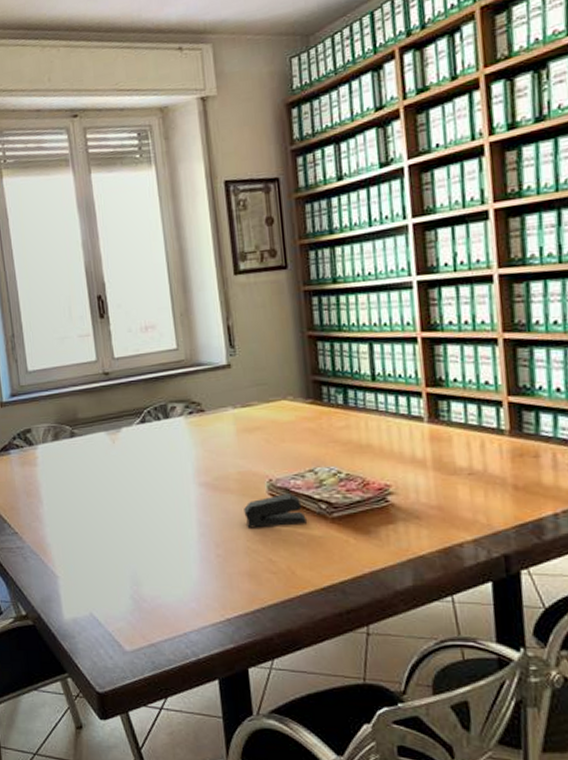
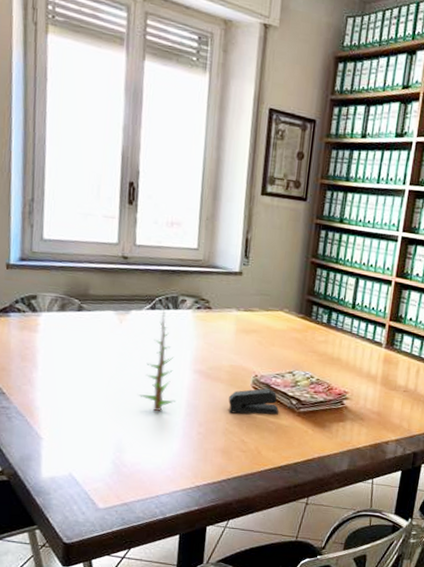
plant: none [144,411,185,534] -> present [138,300,175,411]

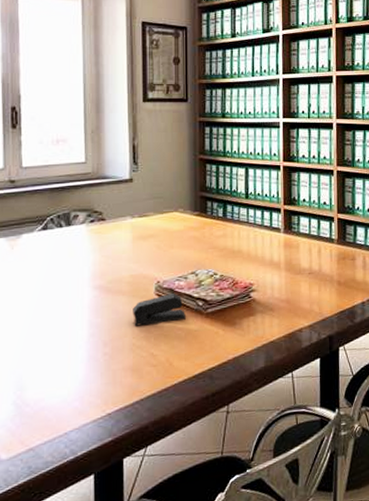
plant: present [138,300,175,411] -> none [36,219,76,337]

